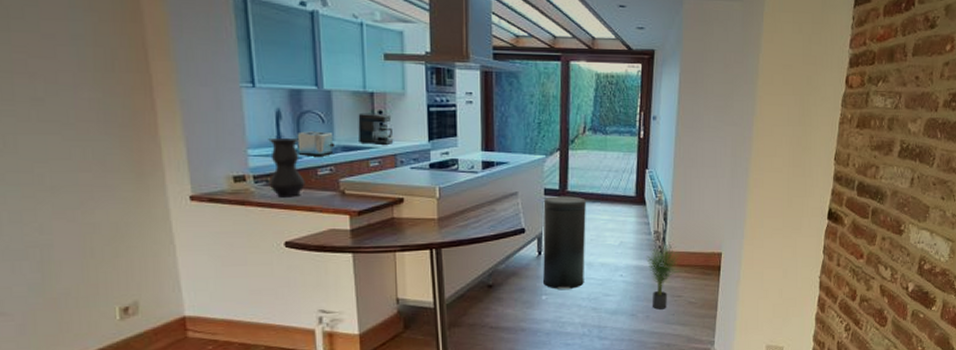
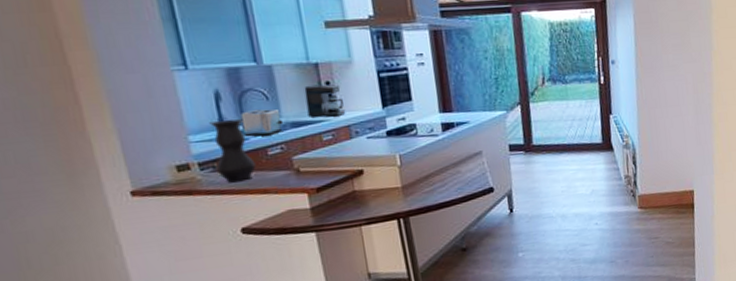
pedal bin: present [543,196,586,289] -> none [509,149,560,245]
potted plant: present [646,242,679,310] -> none [619,184,654,254]

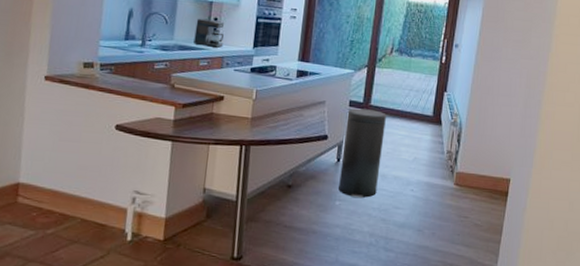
vase: present [209,119,256,183] -> none [111,33,144,86]
toaster: present [240,108,284,137] -> none [141,29,174,53]
pedal bin: none [509,149,560,245] -> present [339,108,386,198]

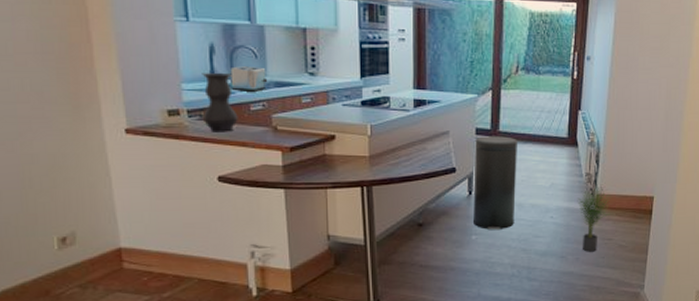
vase: none [111,33,144,86] -> present [202,73,238,132]
toaster: none [141,29,174,53] -> present [230,65,268,92]
coffee maker: present [193,18,225,48] -> none [290,48,326,81]
potted plant: none [437,163,469,228] -> present [577,184,611,252]

